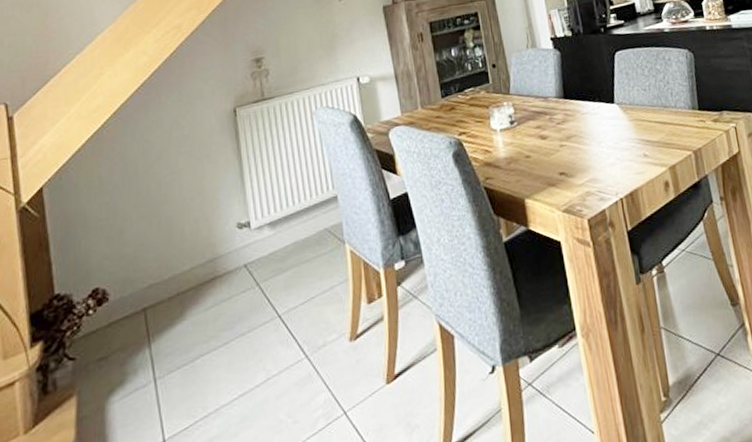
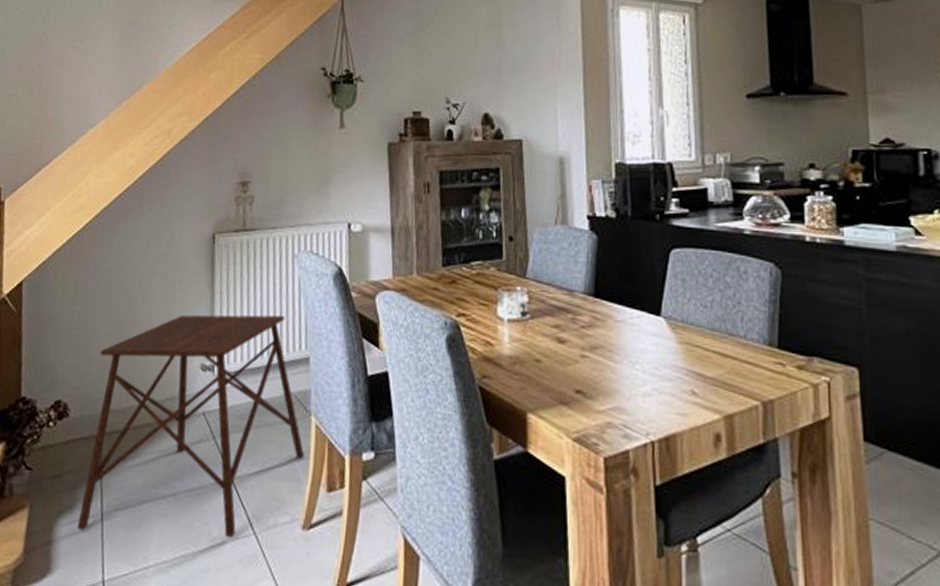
side table: none [130,165,344,401] -> present [77,314,305,539]

